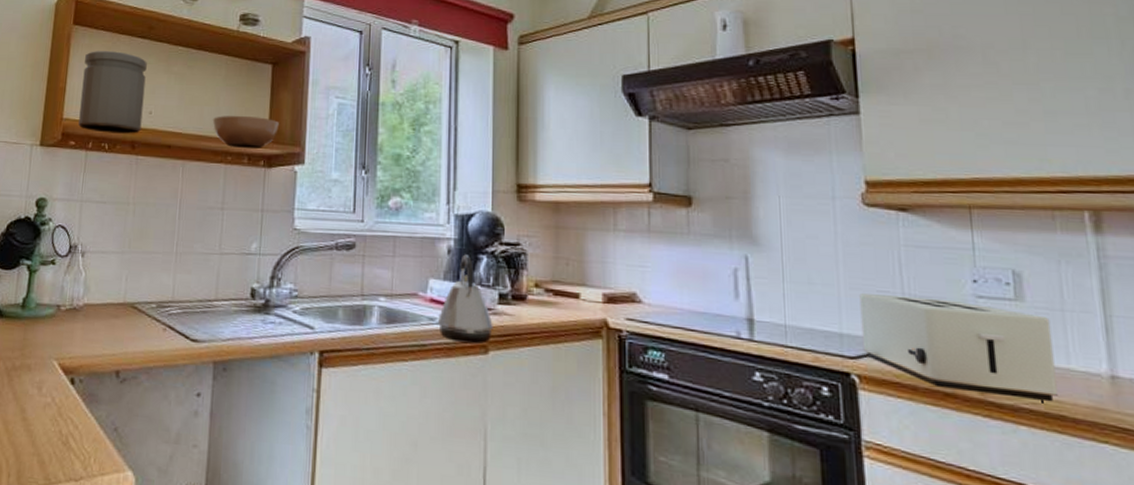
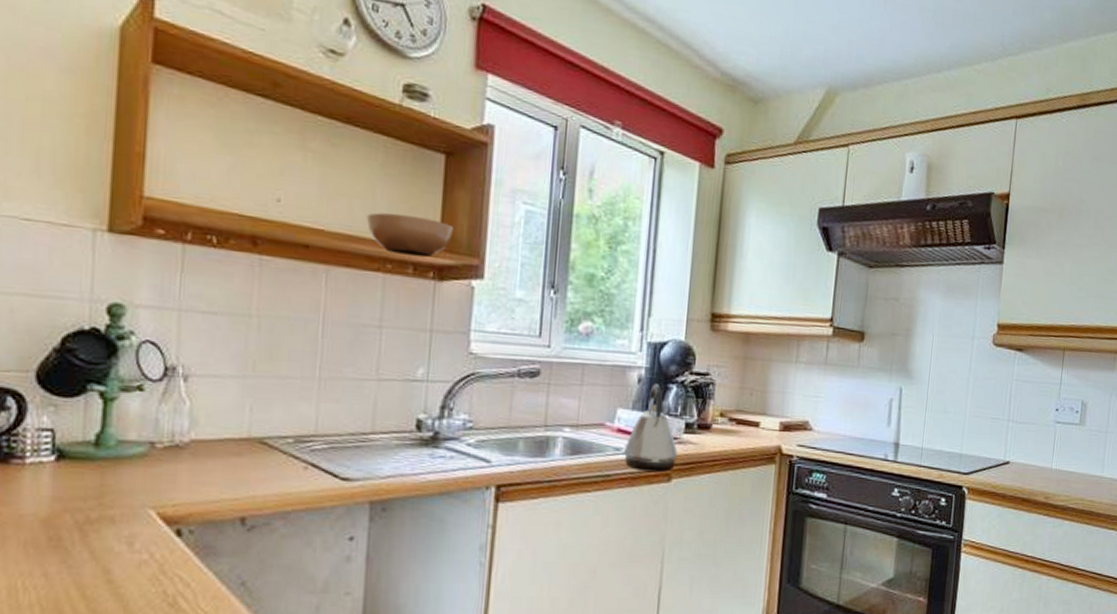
jar: present [78,51,147,134] -> none [169,106,272,227]
toaster: present [859,293,1058,402] -> none [974,420,1098,502]

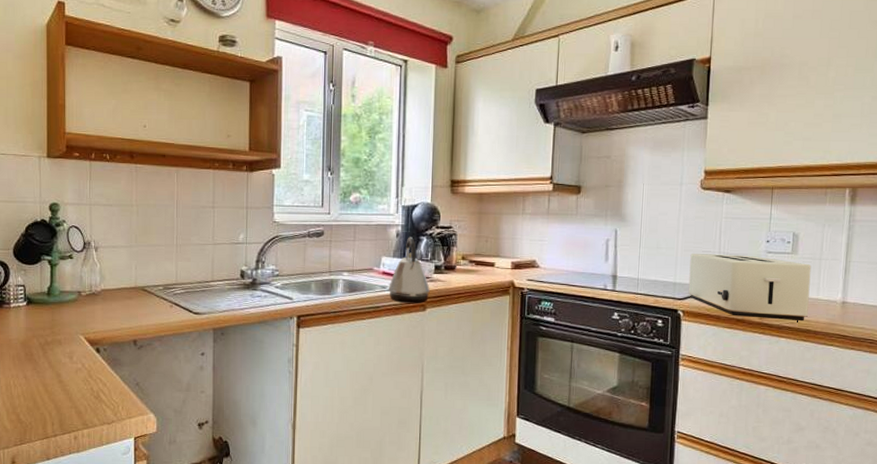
bowl: present [366,212,455,258] -> none [200,127,259,157]
toaster: none [974,420,1098,502] -> present [688,254,812,321]

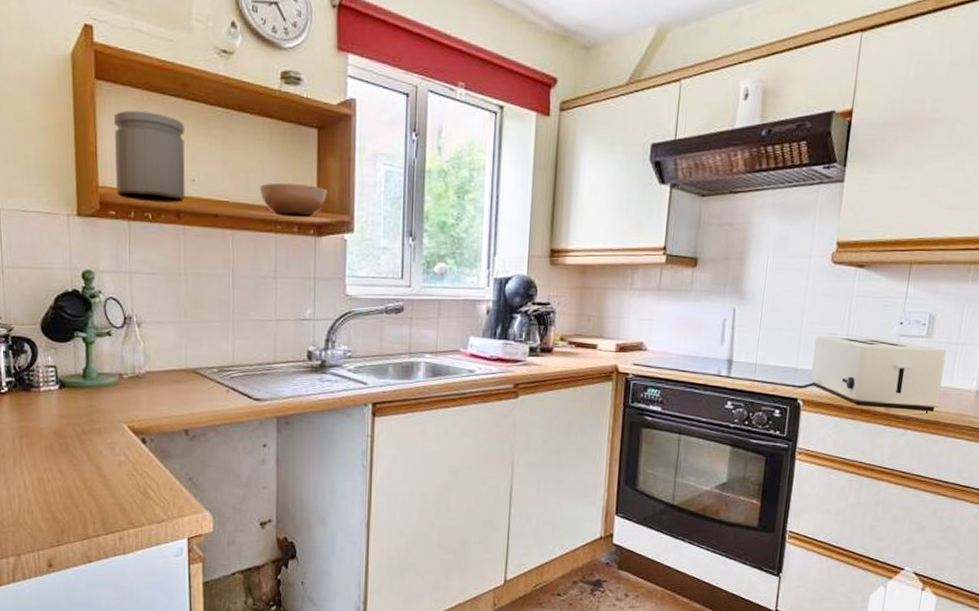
jar: none [80,70,138,145] -> present [114,110,185,203]
bowl: none [200,127,259,157] -> present [259,182,328,218]
kettle: present [388,237,430,304] -> none [475,314,523,391]

